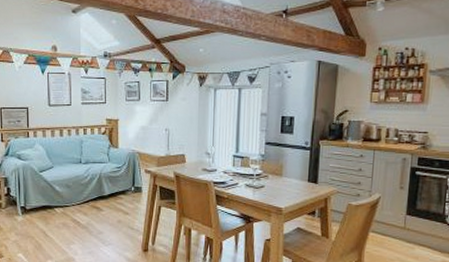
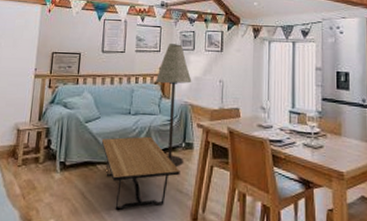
coffee table: none [56,182,131,246] -> present [101,136,180,211]
floor lamp: none [102,95,139,207] -> present [155,44,192,167]

